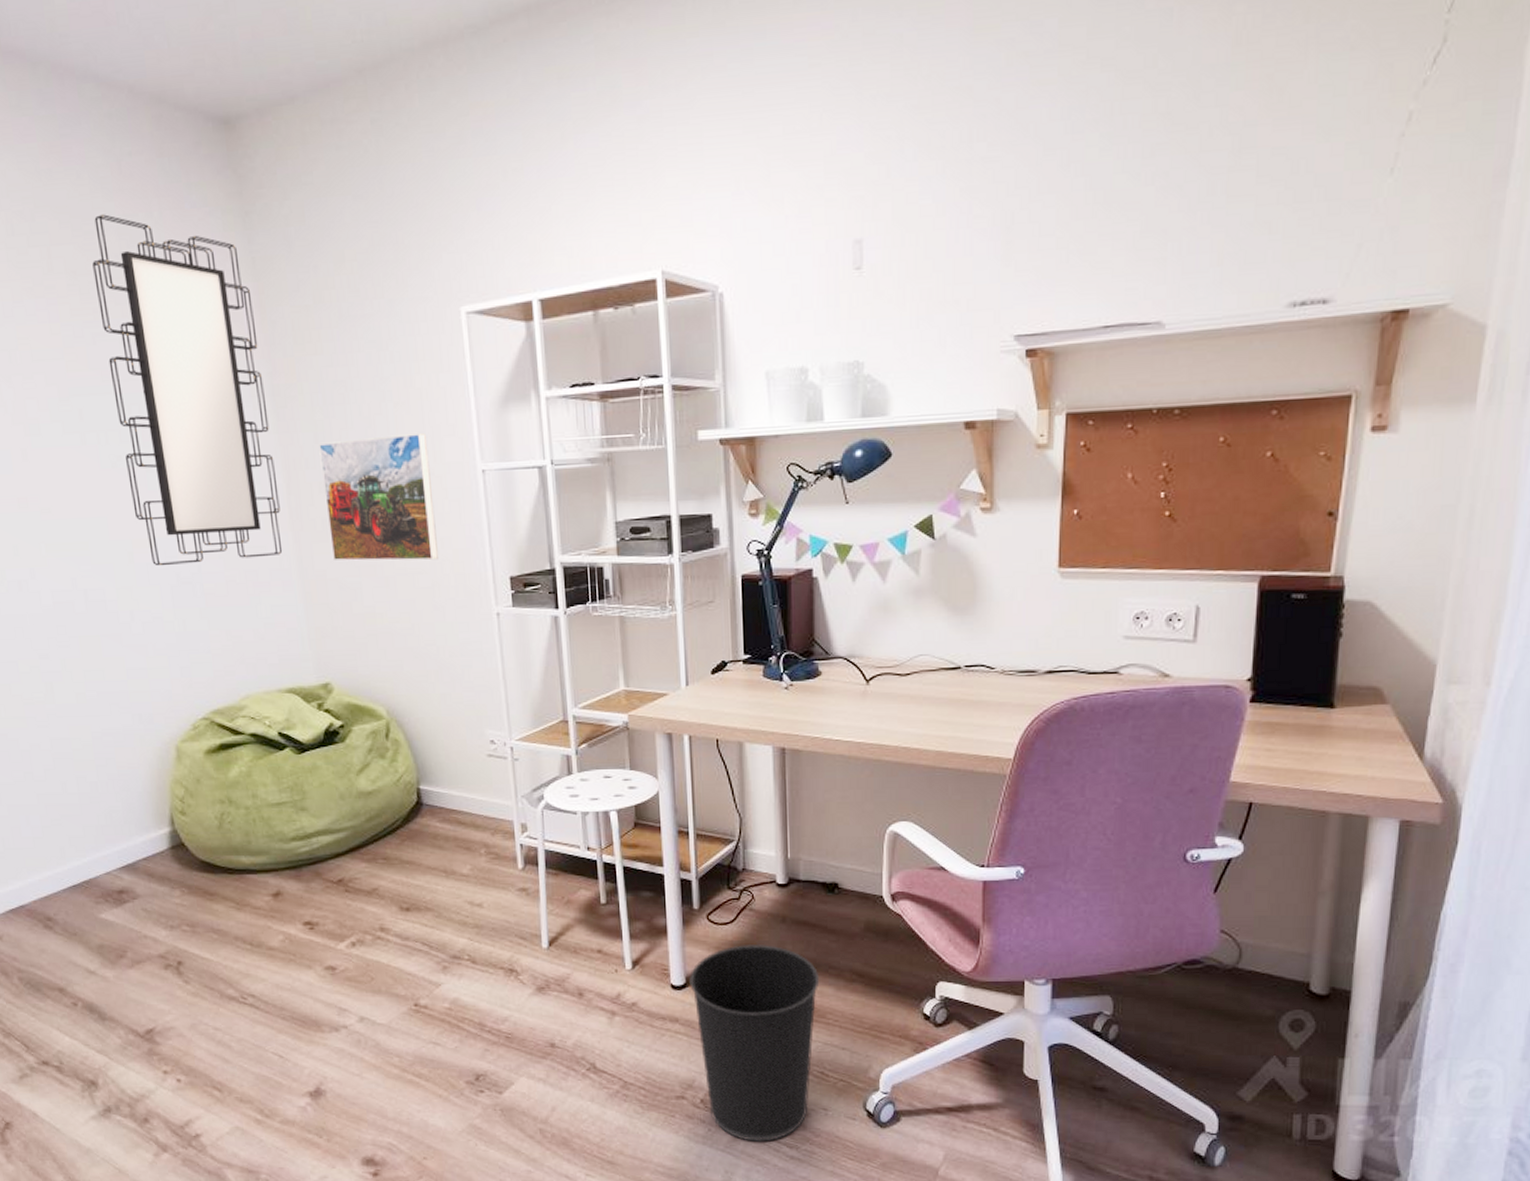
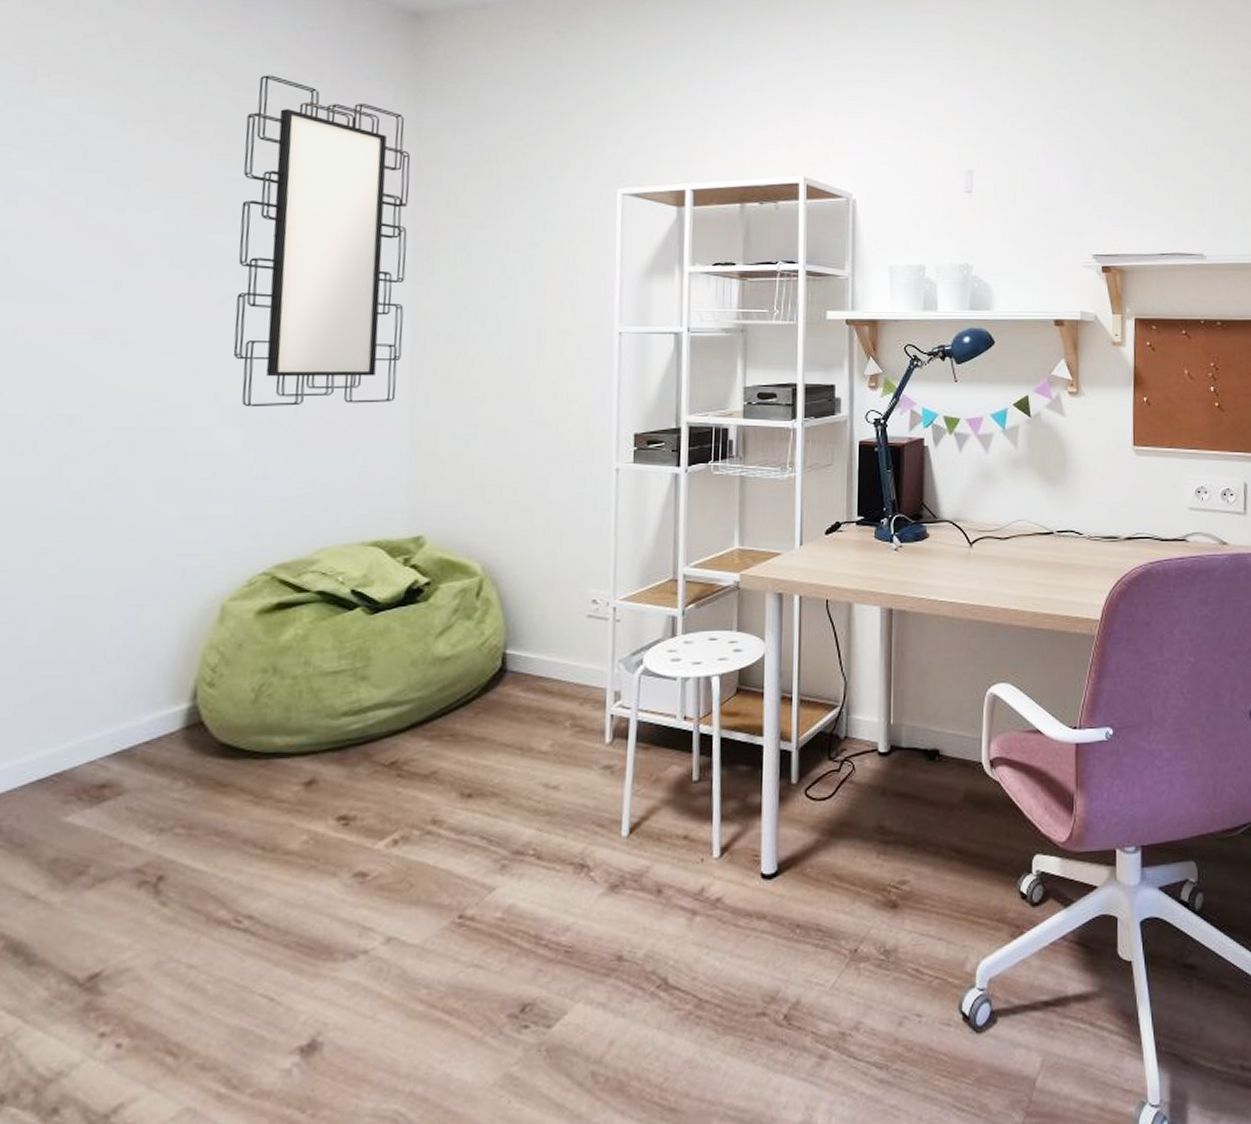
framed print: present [319,433,438,562] -> none [449,295,568,415]
wastebasket: present [689,945,820,1142] -> none [781,821,918,1065]

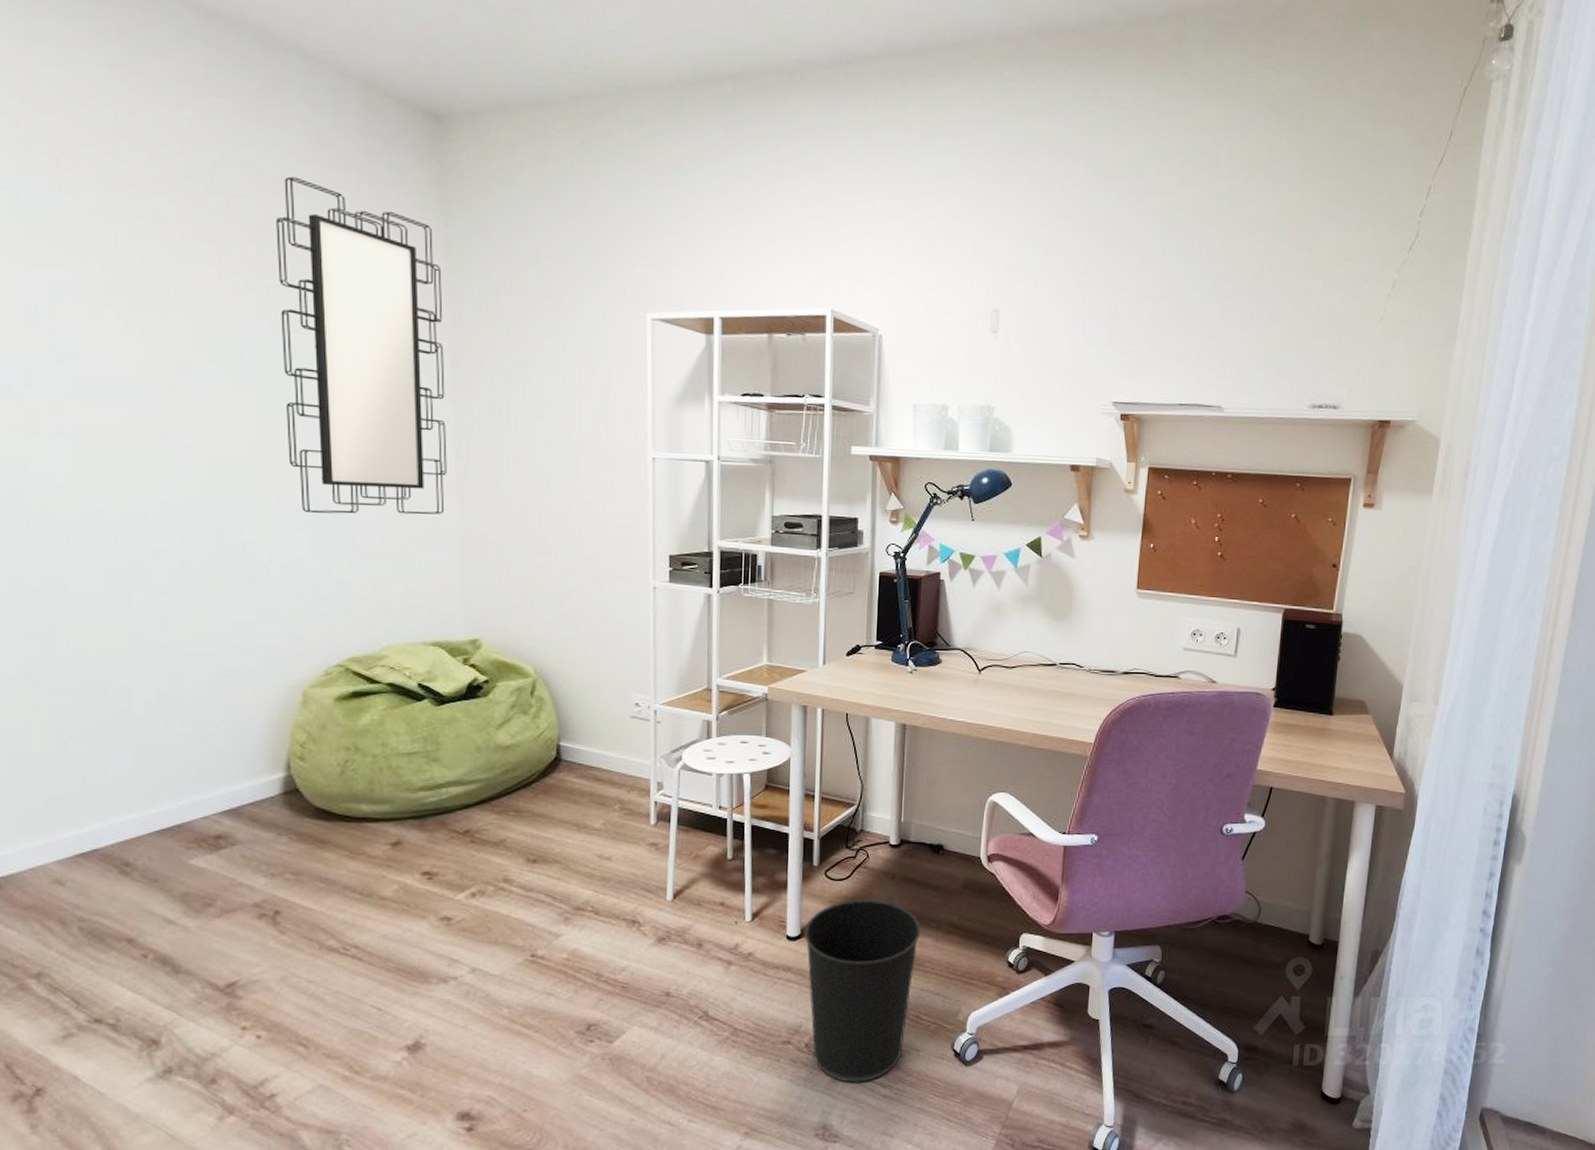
wastebasket: none [781,821,918,1065] -> present [804,899,922,1082]

